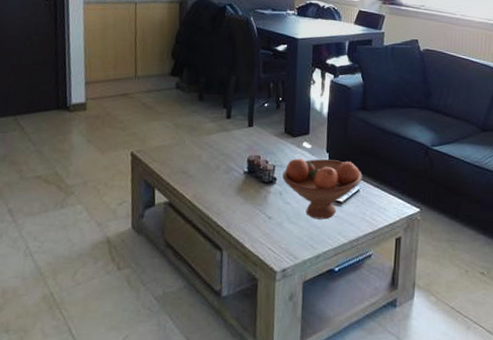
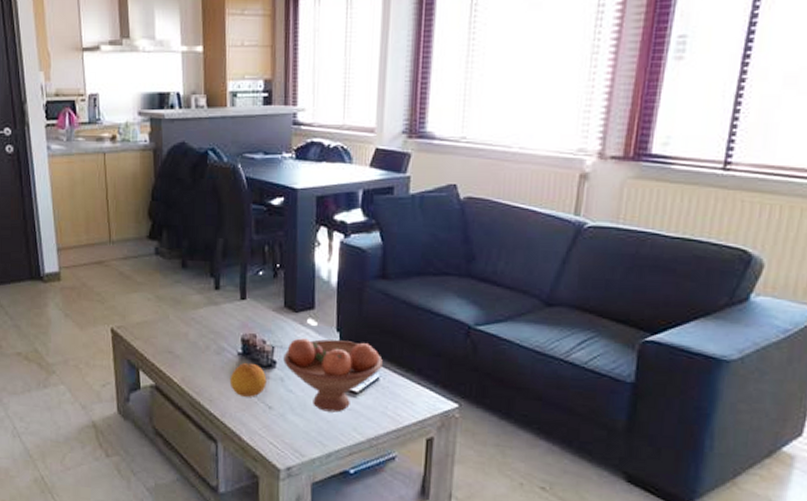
fruit: none [236,179,268,209] -> present [229,362,267,397]

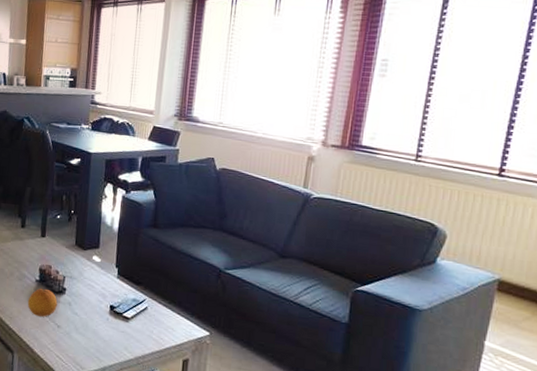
fruit bowl: present [283,338,383,413] -> none [72,271,151,334]

